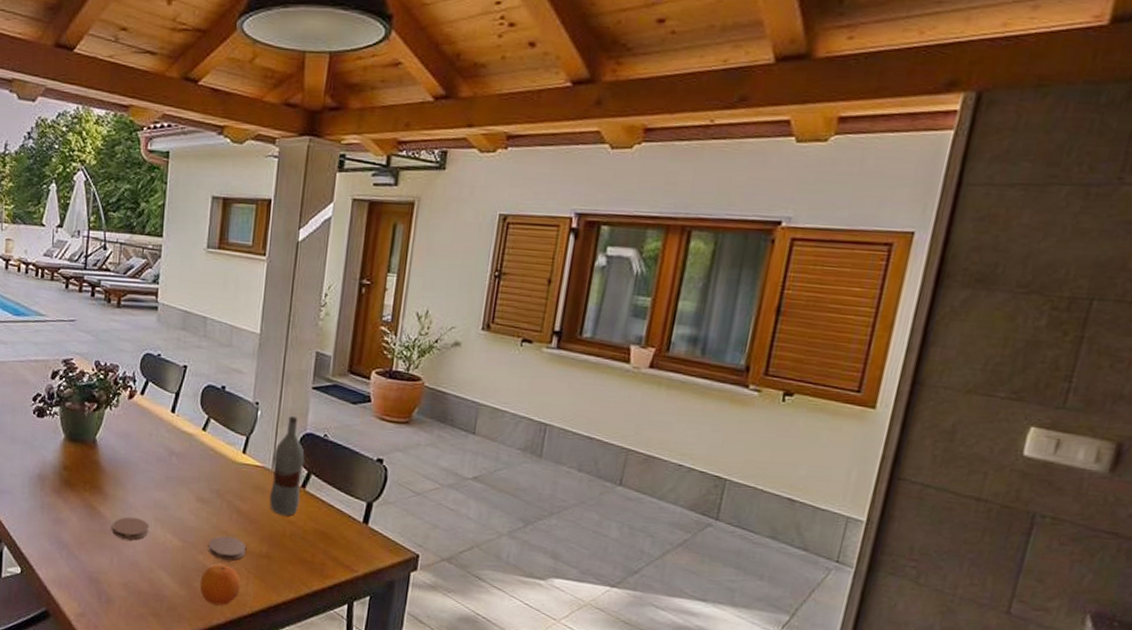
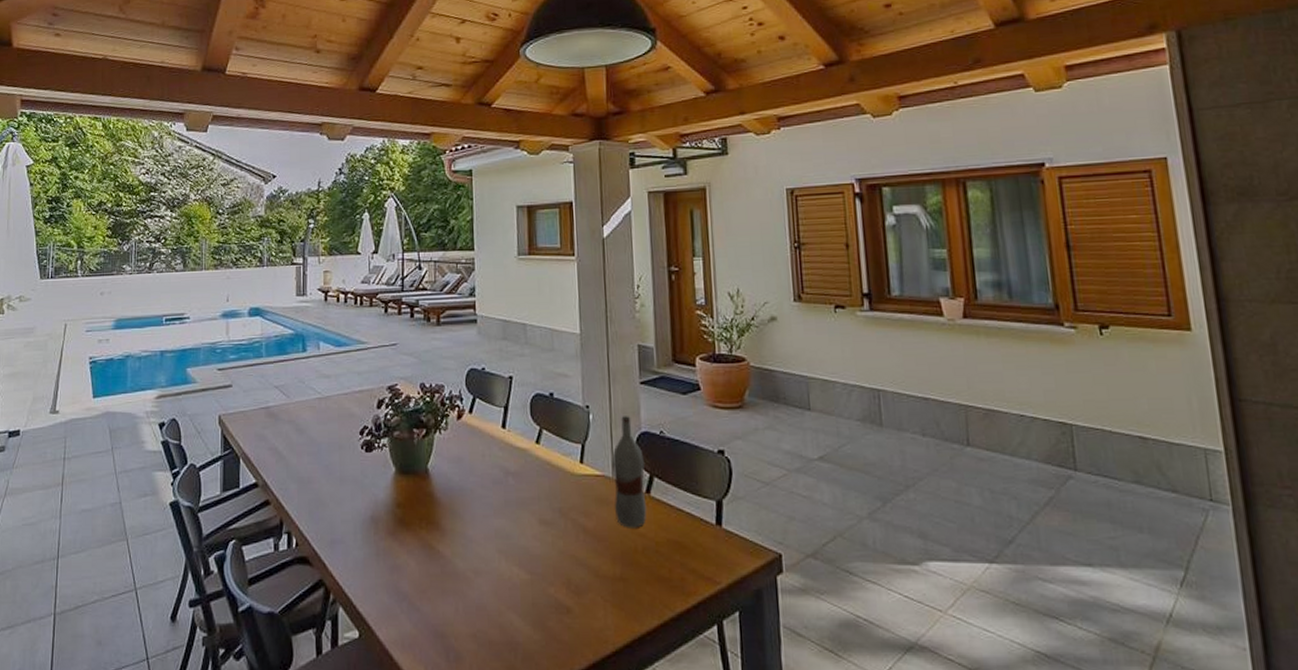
coaster: present [111,516,150,540] -> none [453,552,493,580]
fruit: present [199,564,241,606] -> none [554,595,599,647]
coaster: present [207,536,247,561] -> none [557,560,599,589]

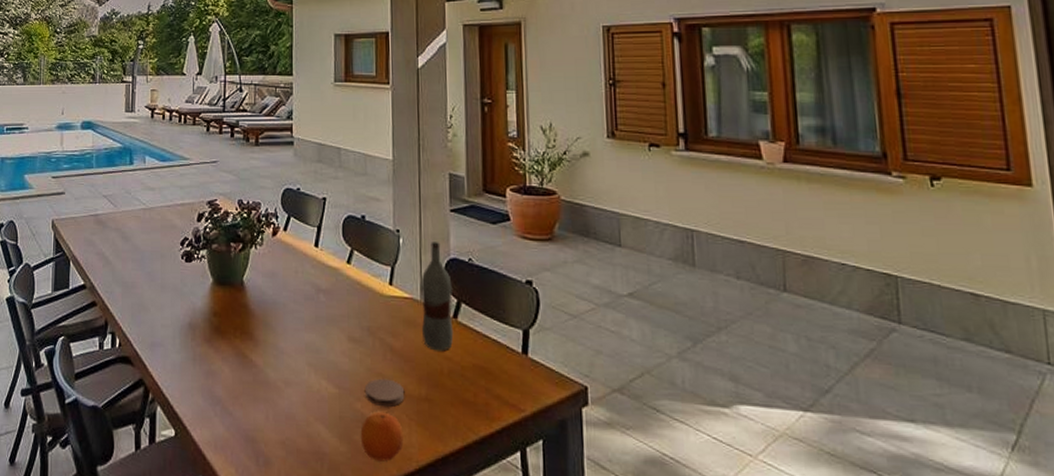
fruit: none [554,595,599,647] -> present [360,411,404,462]
coaster: none [557,560,599,589] -> present [364,378,405,407]

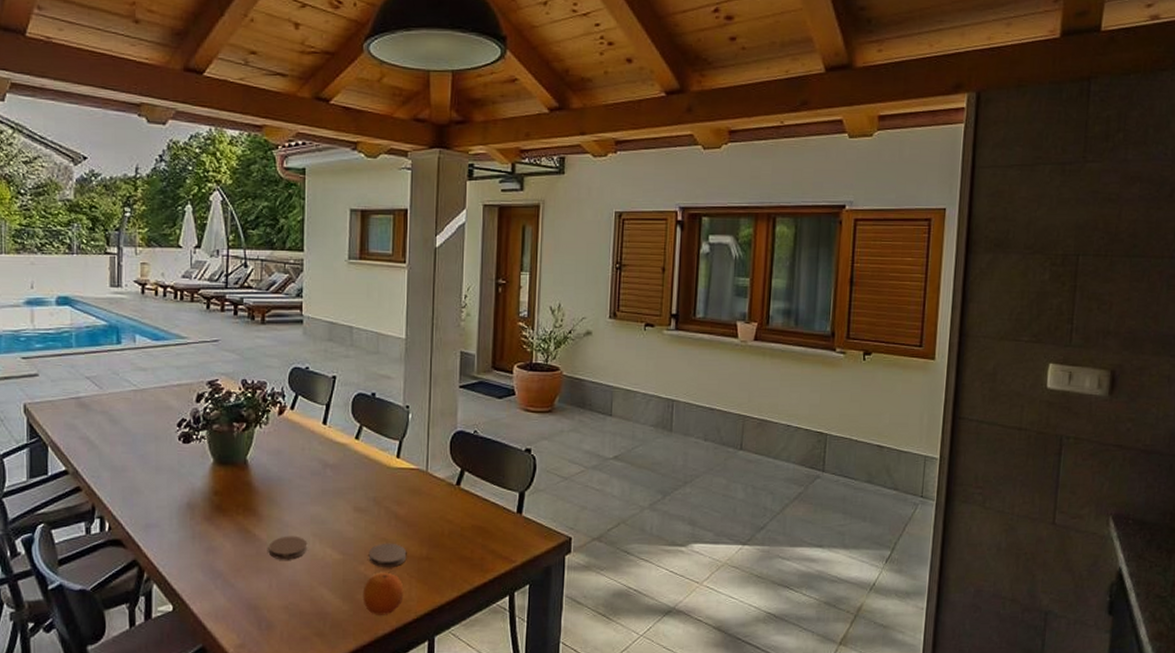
coaster: none [264,363,303,390] -> present [268,536,308,560]
bottle: present [421,242,454,351] -> none [426,416,457,515]

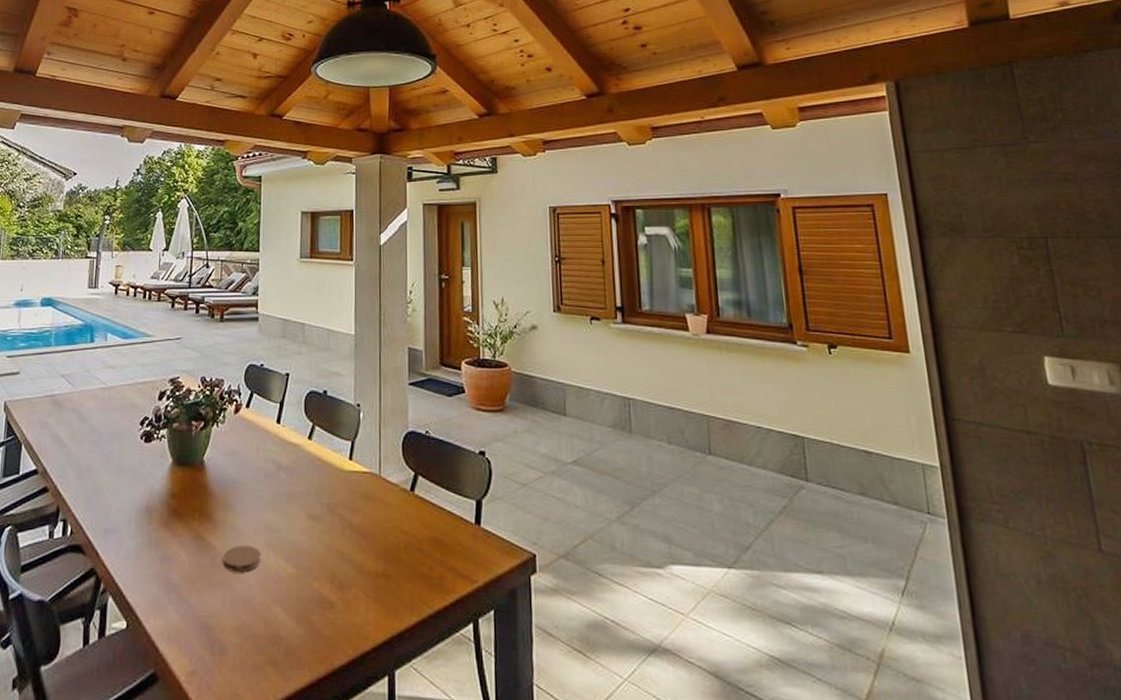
fruit: present [362,572,404,615] -> none [317,590,361,642]
coaster: present [368,543,407,567] -> none [323,555,363,584]

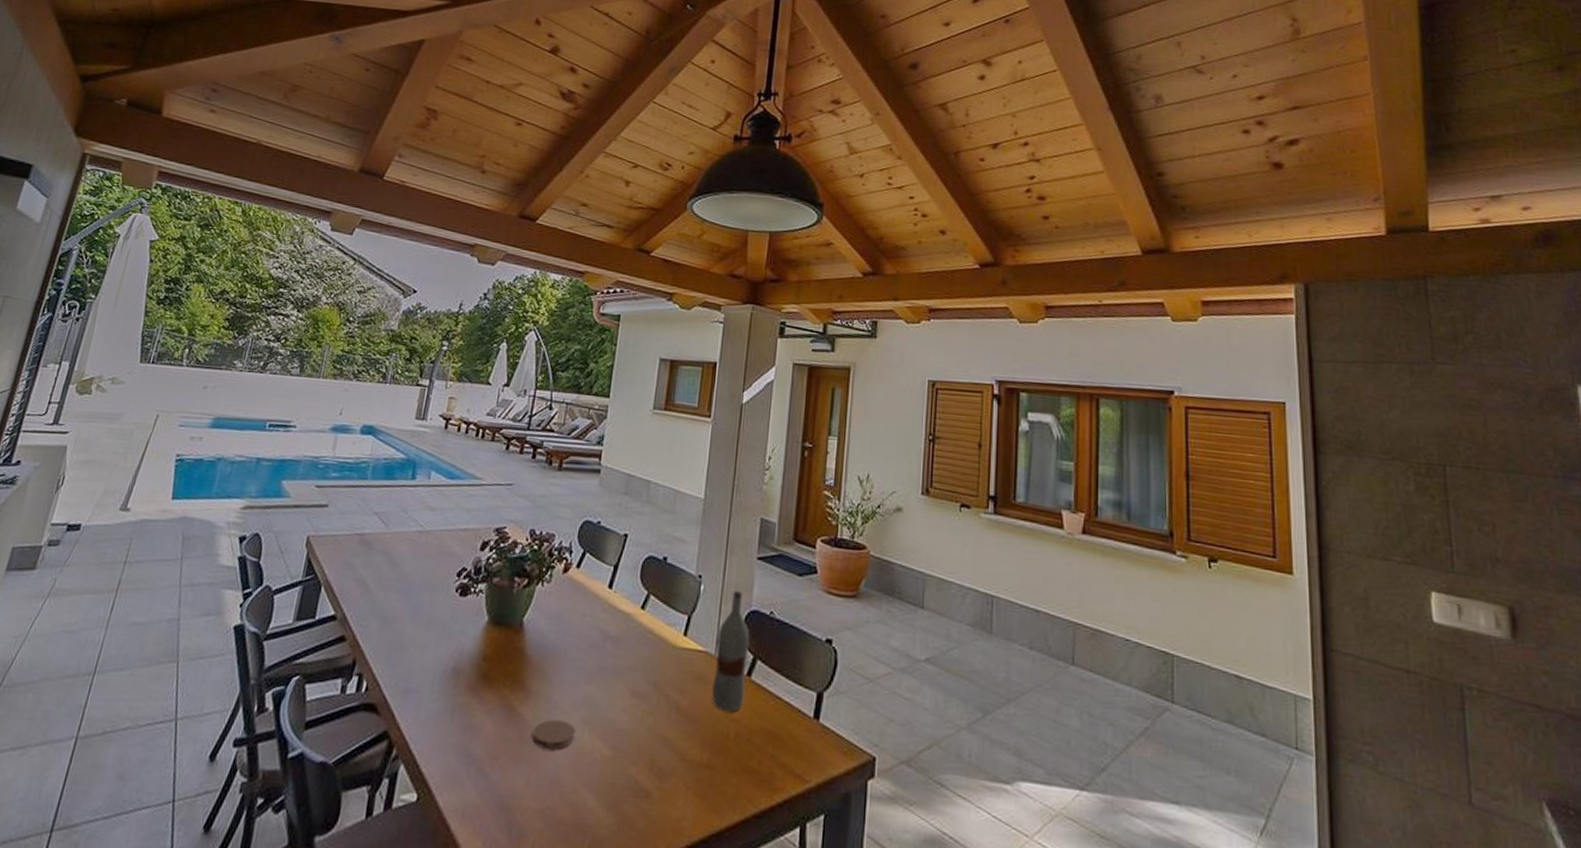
bottle: none [380,415,411,525] -> present [712,591,750,713]

